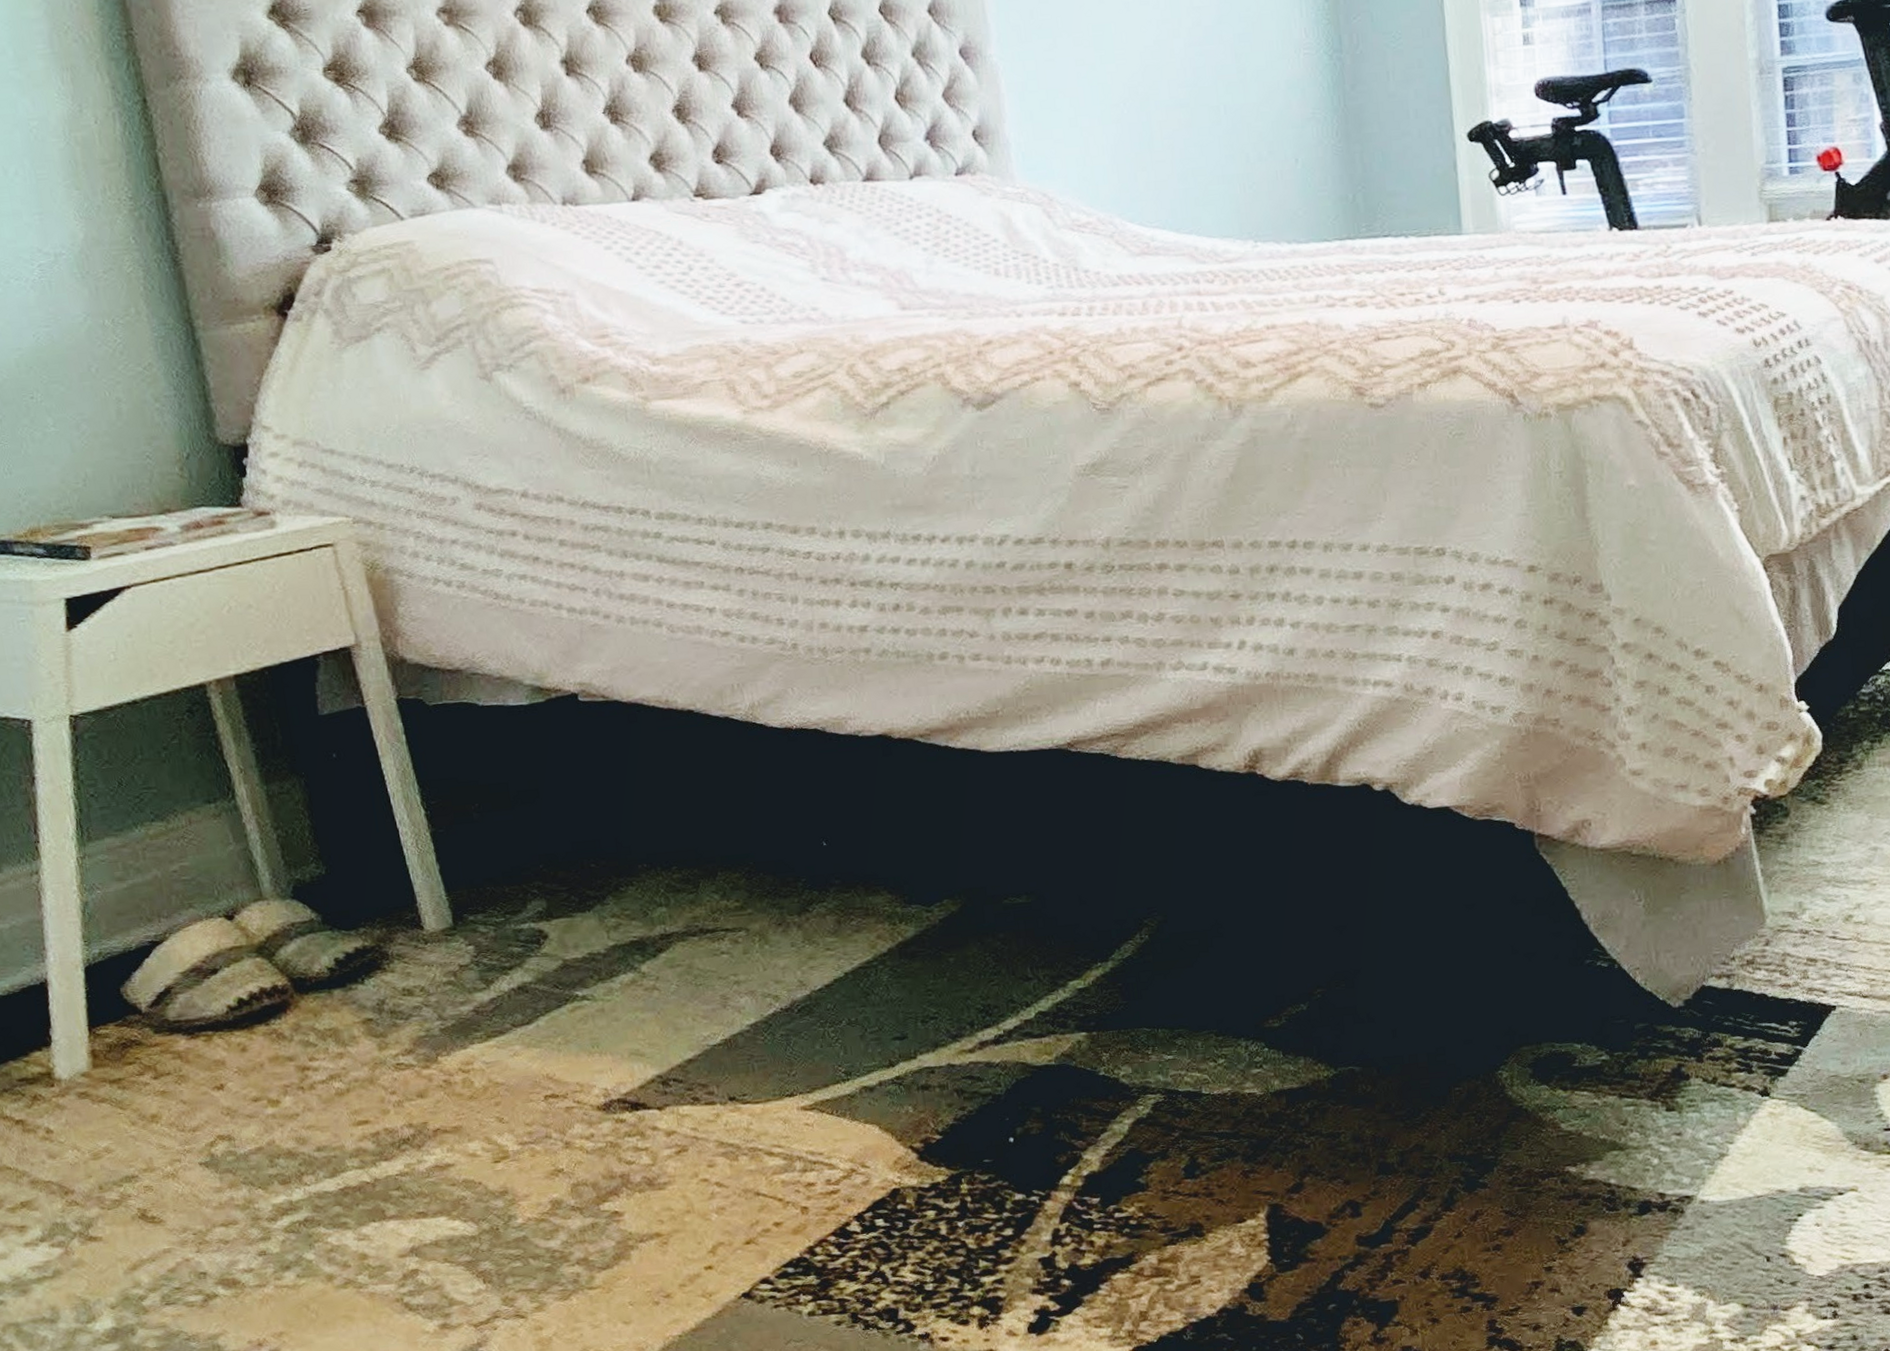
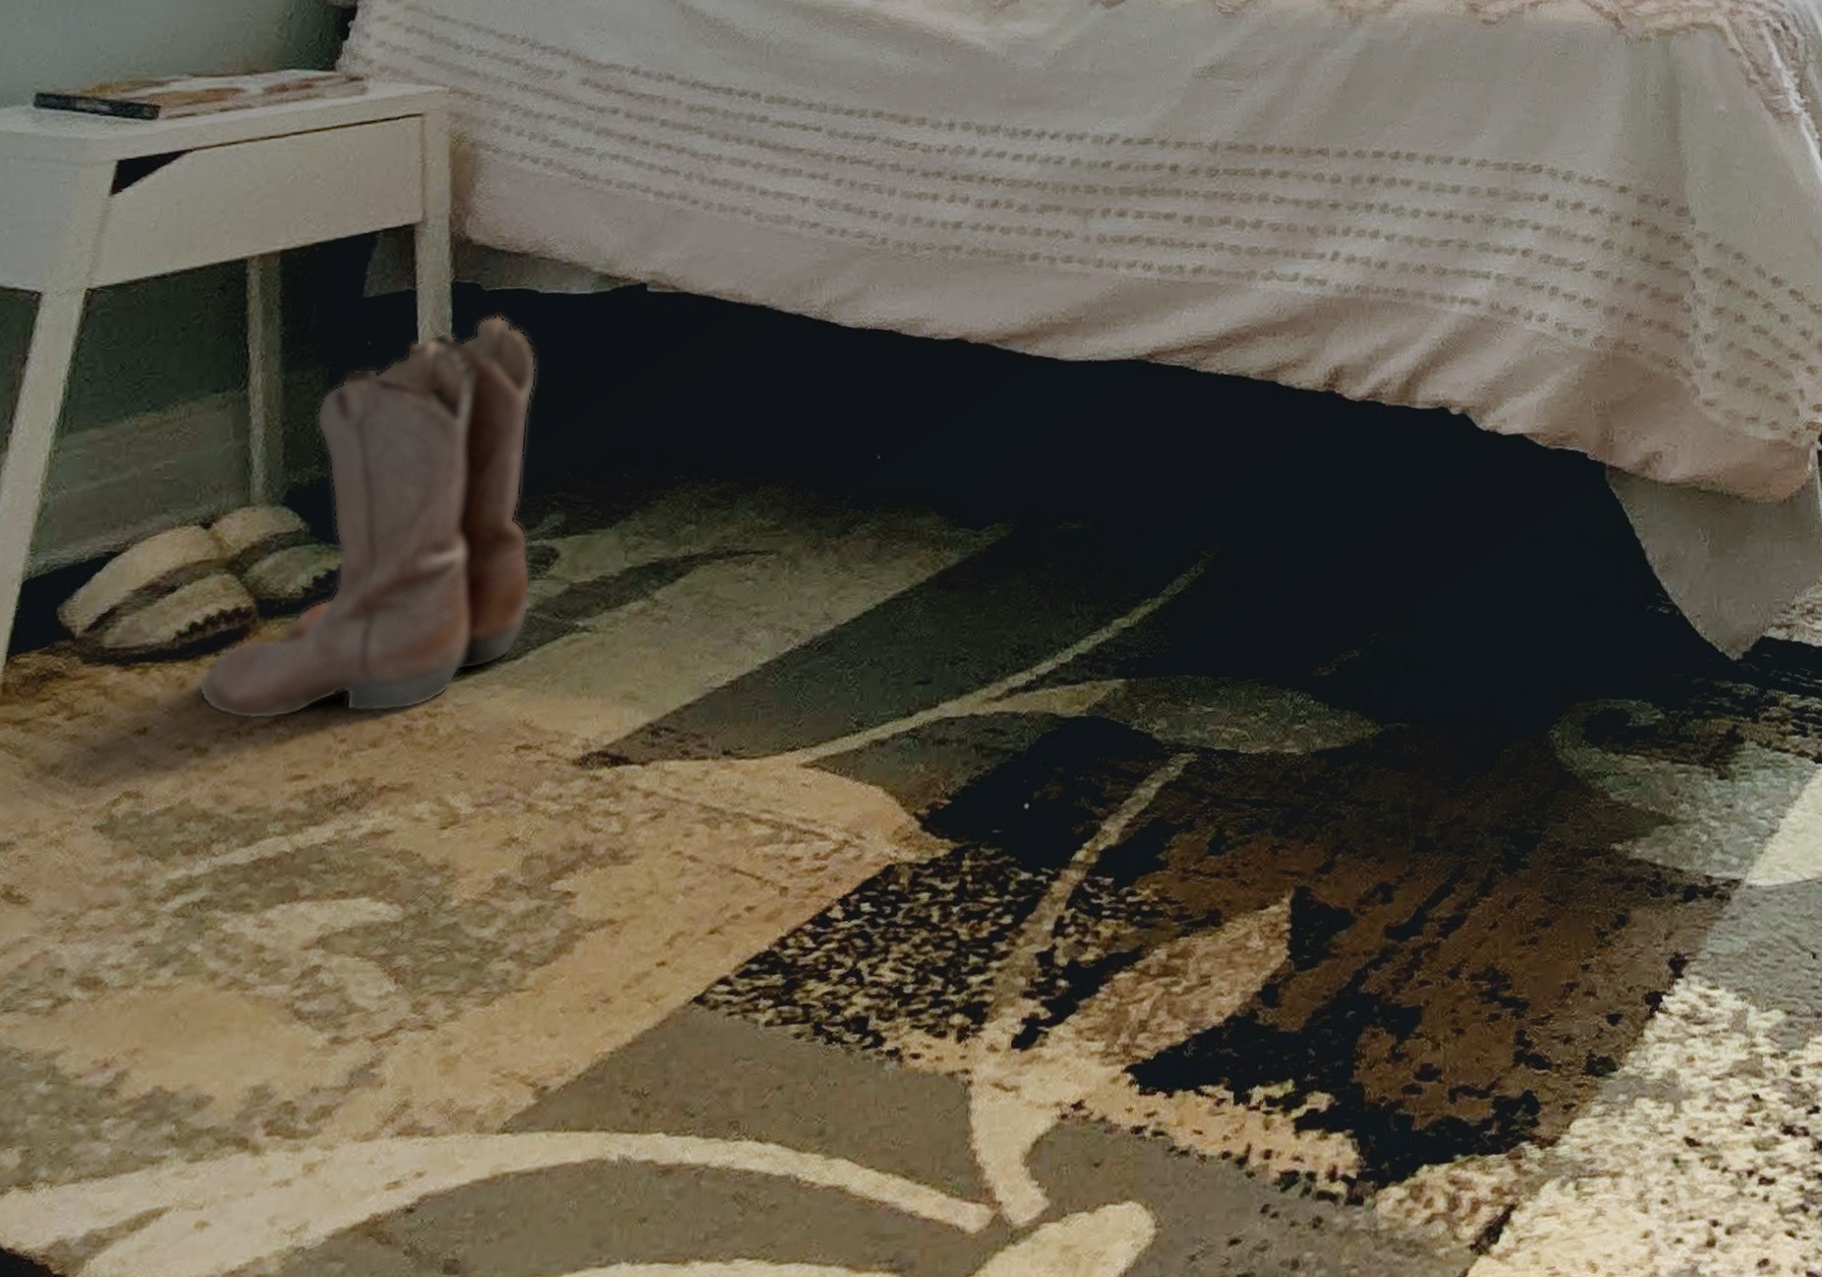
boots: none [257,726,532,1078] -> present [198,314,537,721]

